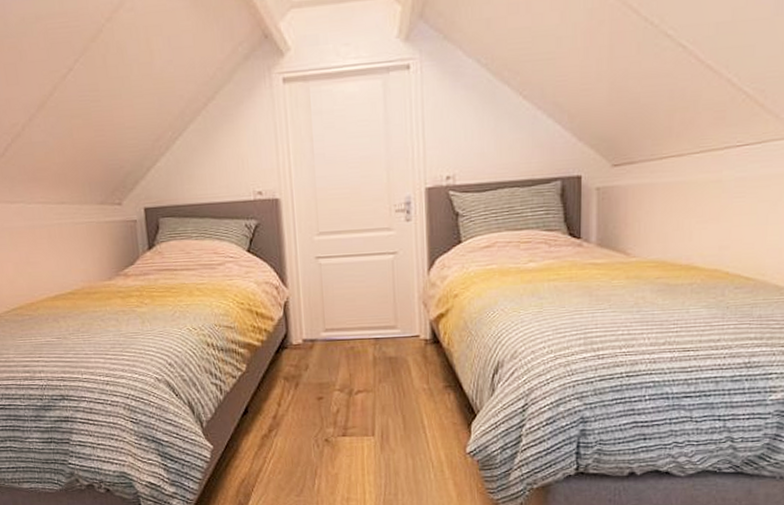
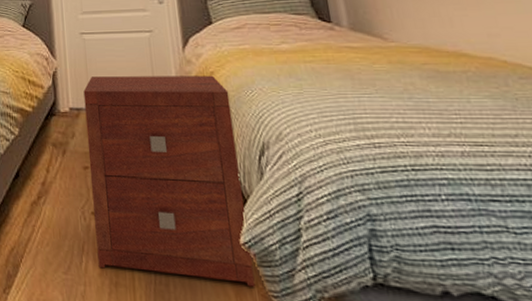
nightstand: none [318,298,475,488] -> present [83,75,255,287]

